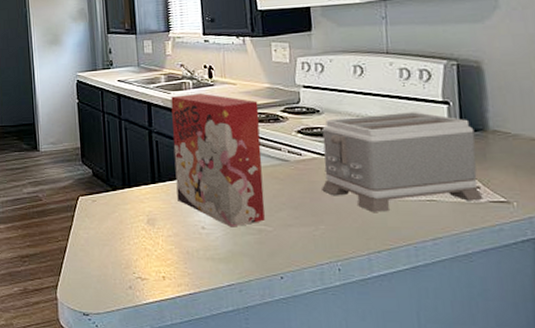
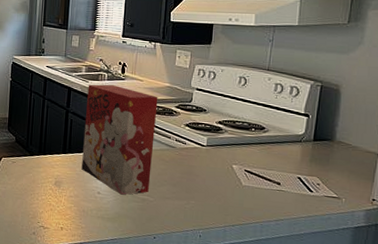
toaster: present [320,112,484,212] -> none [196,118,324,196]

